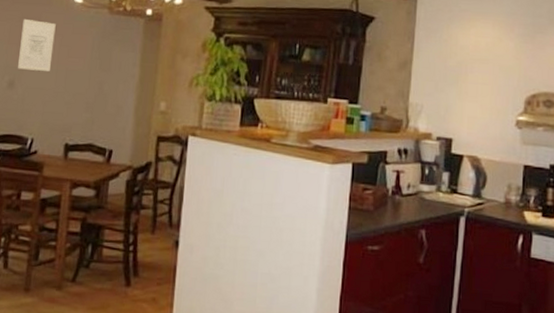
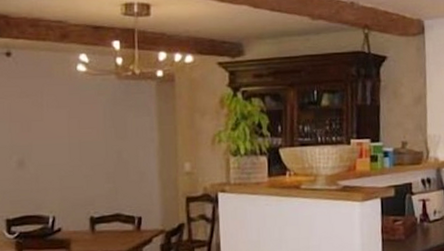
wall art: present [17,19,56,71] -> none [23,94,62,147]

